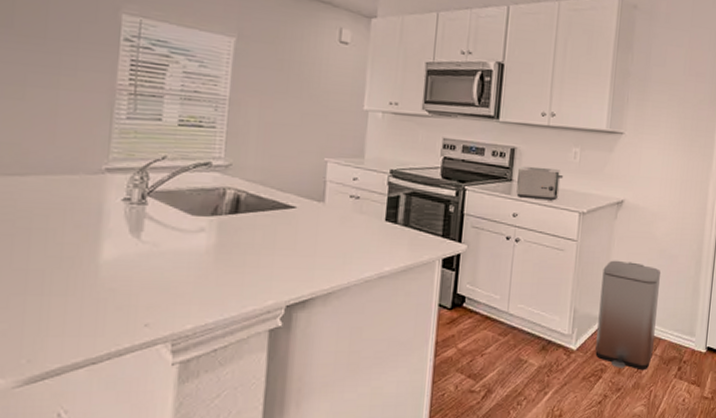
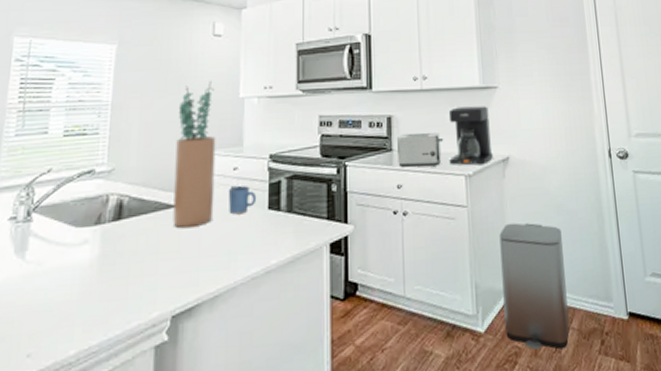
vase: none [290,90,338,228] -> present [173,82,216,228]
mug: none [346,196,375,223] -> present [228,186,257,215]
coffee maker: none [566,147,611,205] -> present [448,106,493,166]

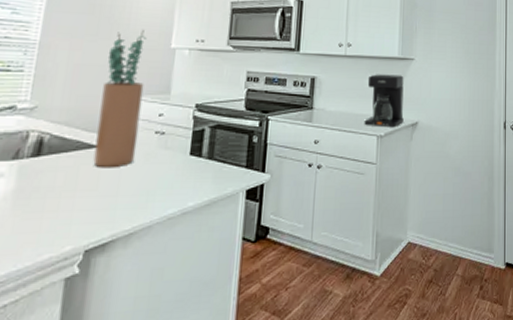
mug: present [228,186,257,215] -> none [151,132,180,158]
toaster: present [397,132,444,168] -> none [317,94,361,126]
pedal bin: present [499,222,570,350] -> none [399,180,456,292]

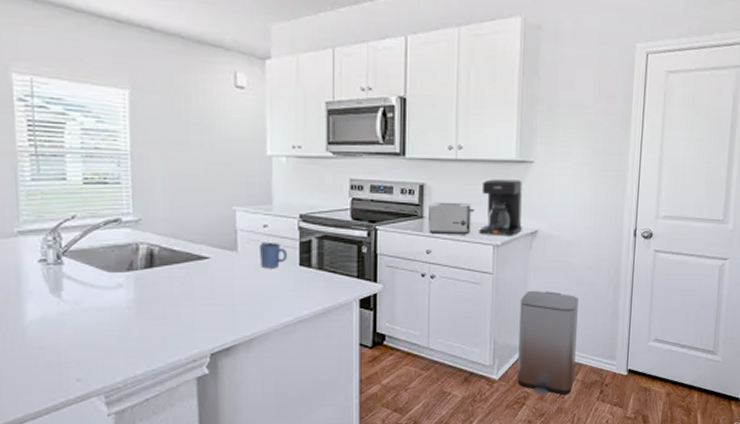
vase: present [93,30,147,167] -> none [202,137,246,277]
mug: none [151,132,180,158] -> present [259,243,288,269]
toaster: none [317,94,361,126] -> present [428,202,475,235]
pedal bin: none [399,180,456,292] -> present [517,290,578,395]

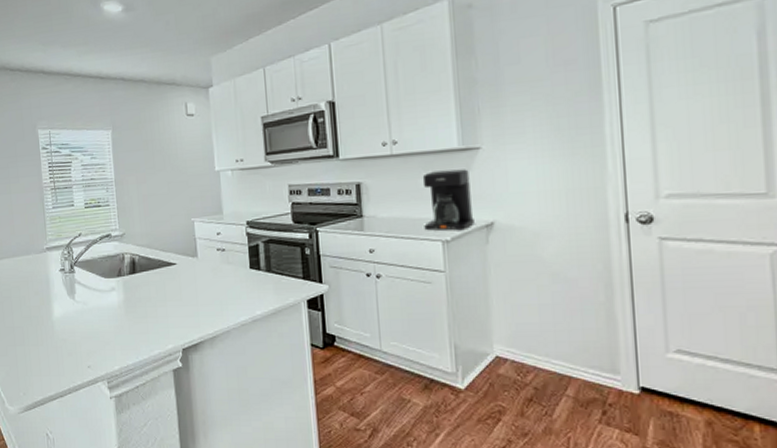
mug: present [259,243,288,269] -> none [214,248,240,273]
toaster: present [428,202,475,235] -> none [367,197,418,234]
pedal bin: present [517,290,578,395] -> none [481,289,563,412]

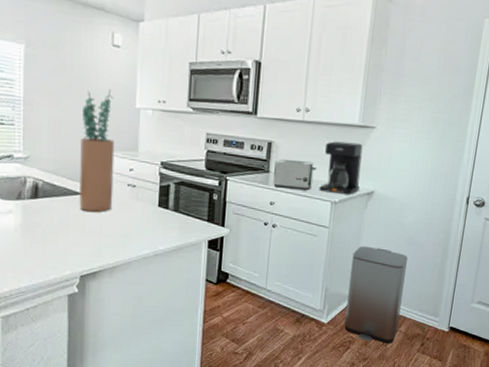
vase: none [166,158,205,281] -> present [79,90,115,212]
toaster: none [367,197,418,234] -> present [273,158,317,191]
pedal bin: none [481,289,563,412] -> present [344,246,408,343]

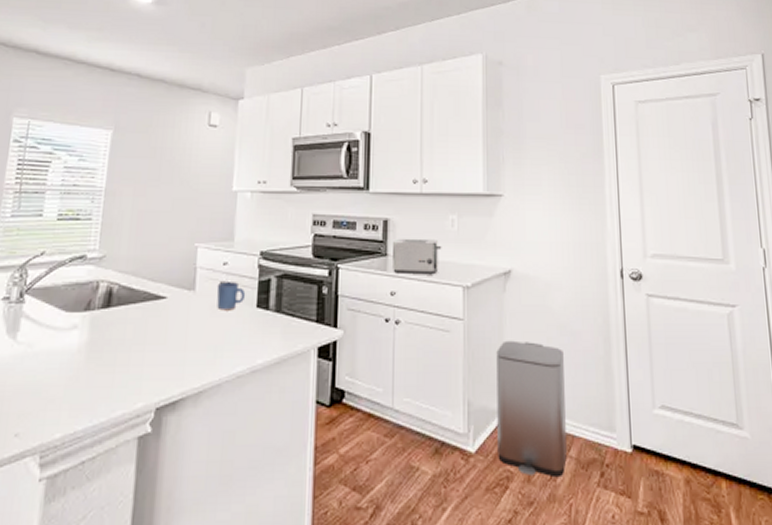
vase: present [79,90,115,212] -> none [160,173,208,319]
mug: none [124,184,149,208] -> present [216,282,246,311]
coffee maker: present [319,141,363,195] -> none [447,214,494,277]

